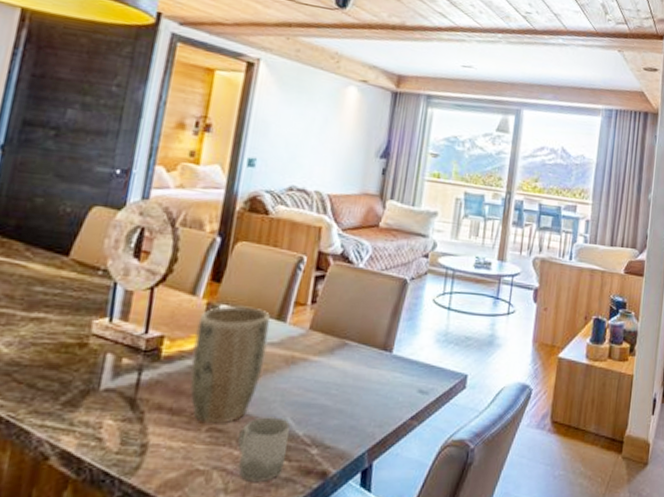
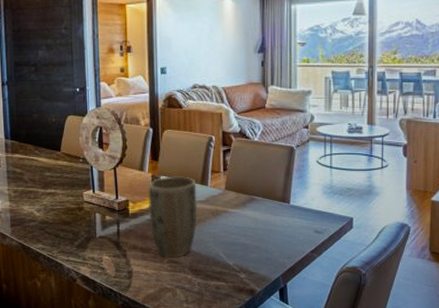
cup: present [238,417,290,481] -> none [189,252,223,296]

